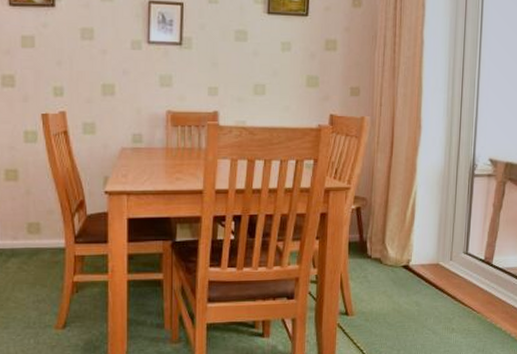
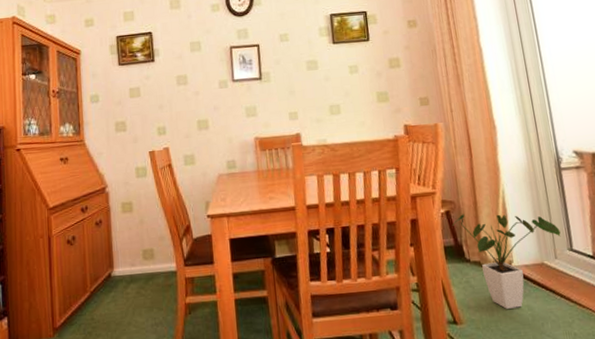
house plant: none [361,211,460,304] -> present [453,214,561,309]

